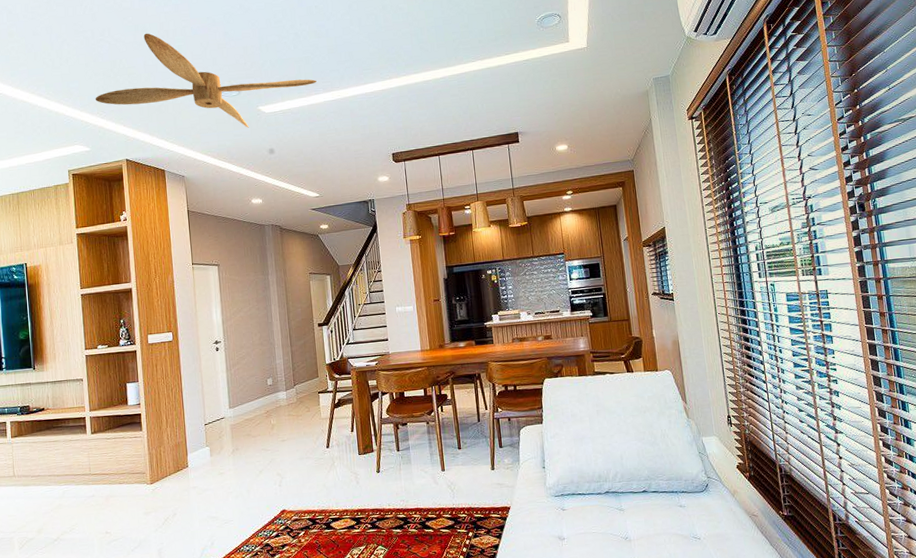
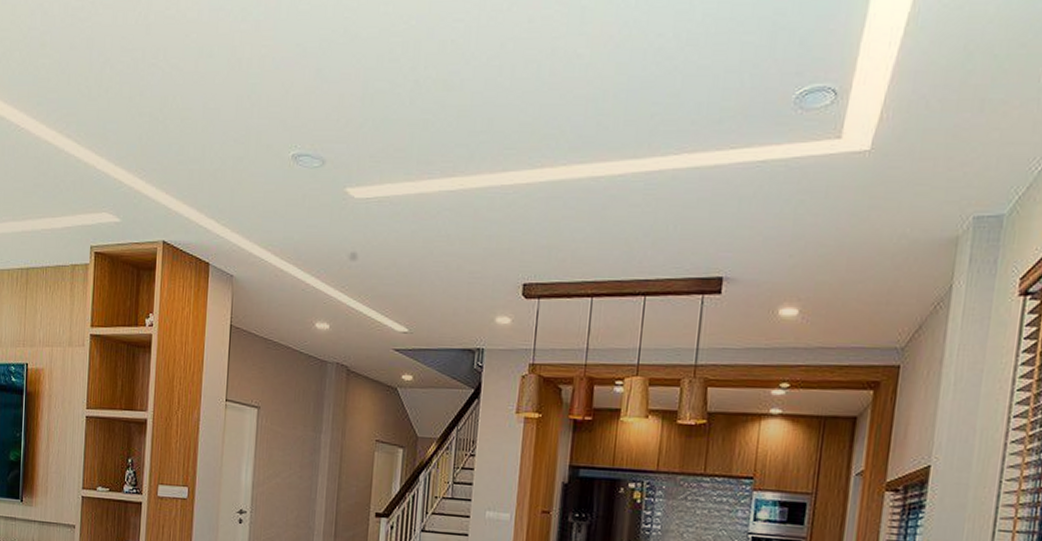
ceiling fan: present [95,33,317,128] -> none [135,60,434,218]

